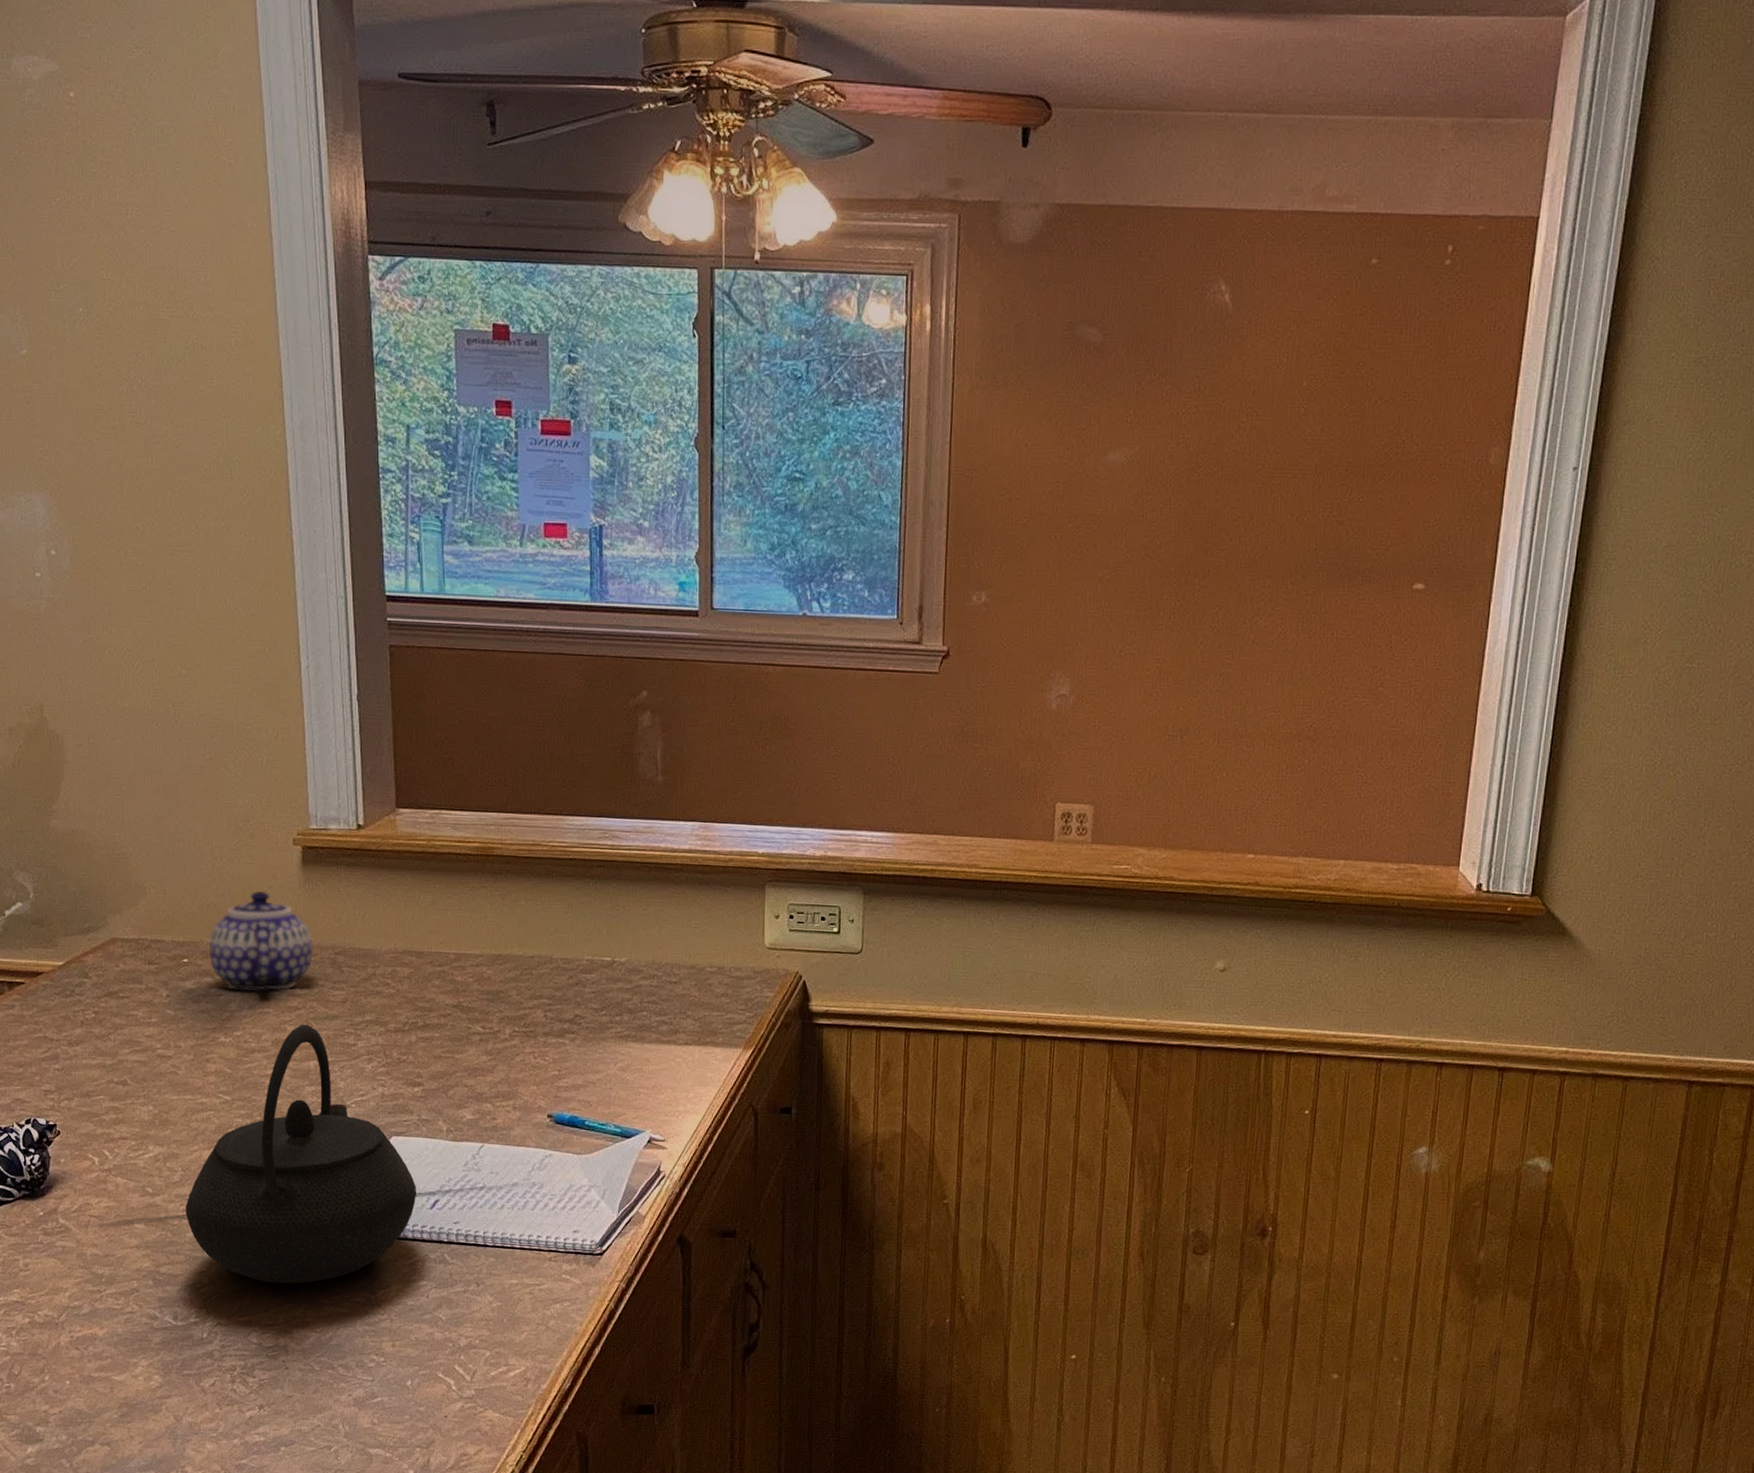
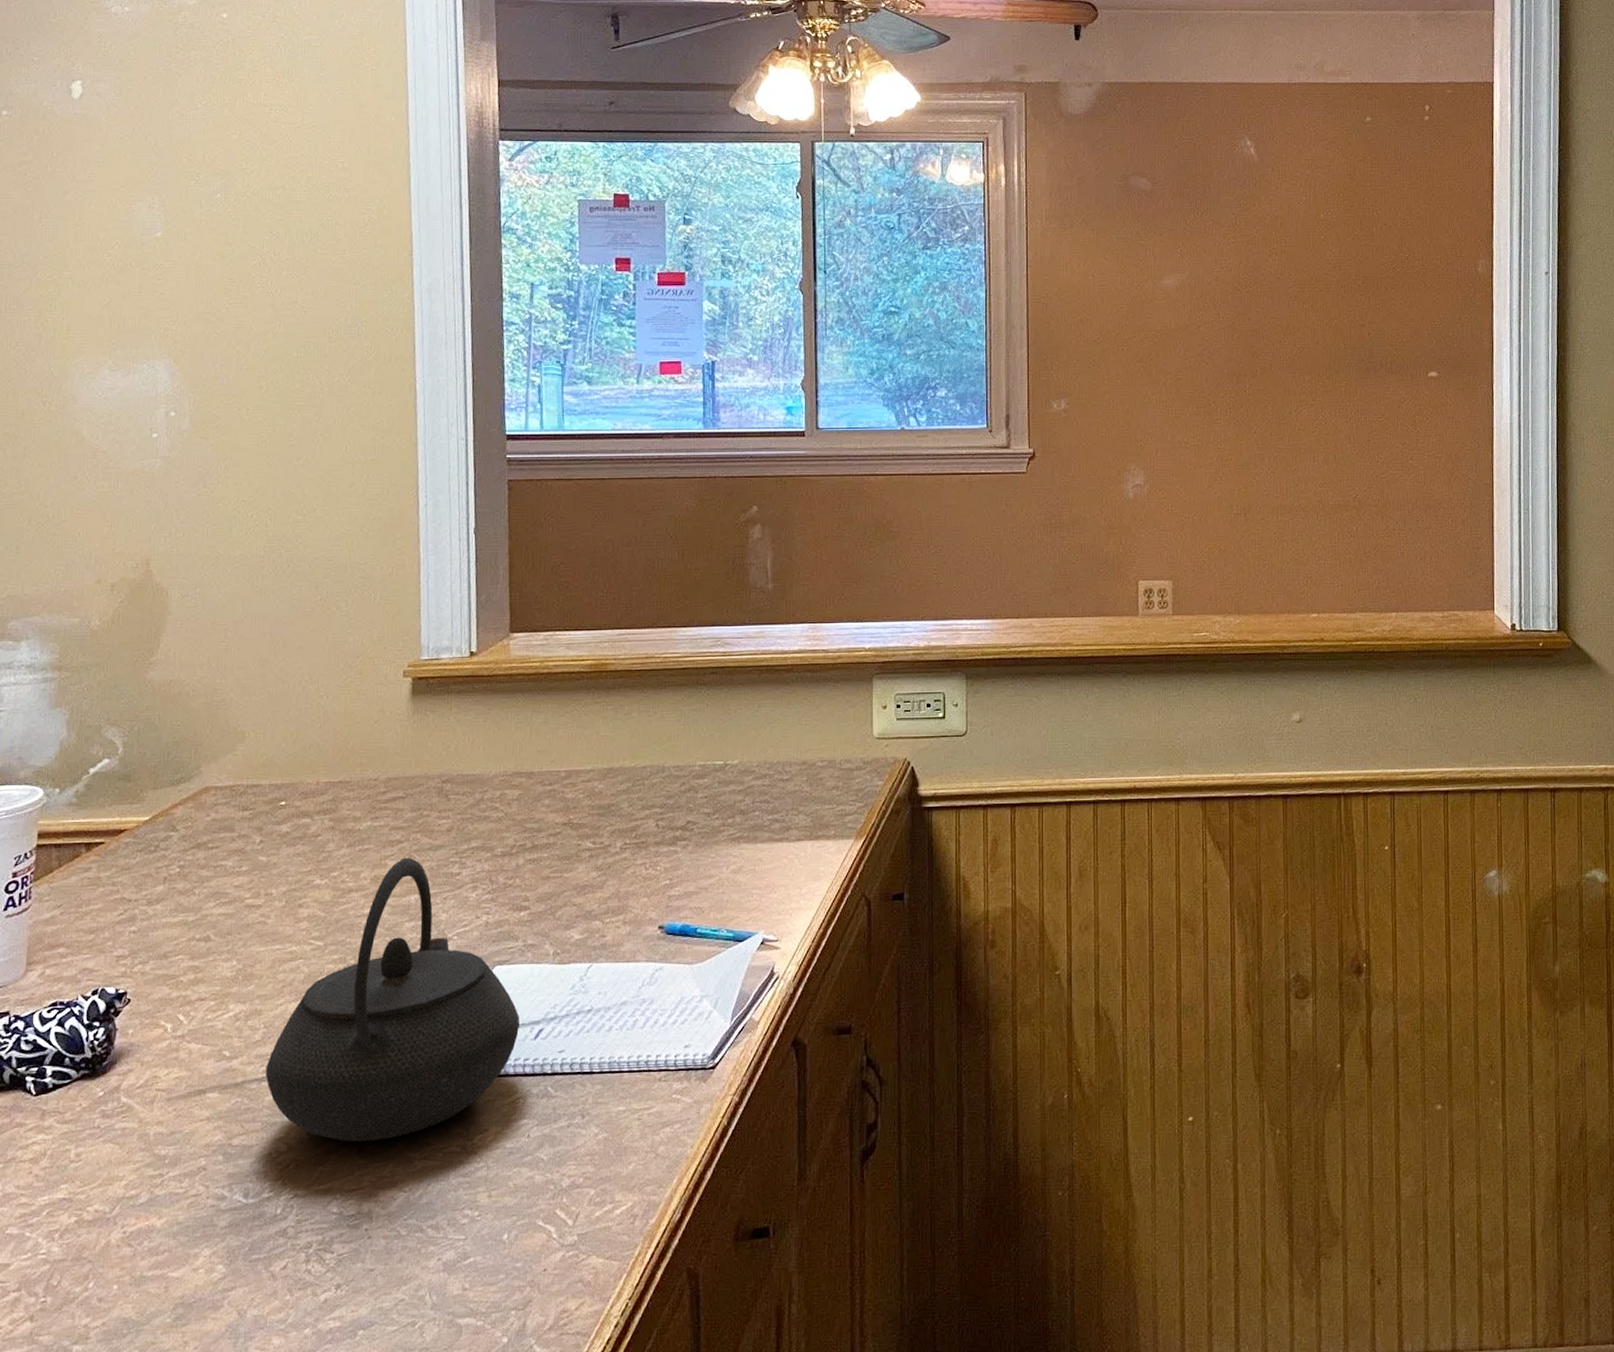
teapot: present [209,891,313,991] -> none [308,726,420,828]

